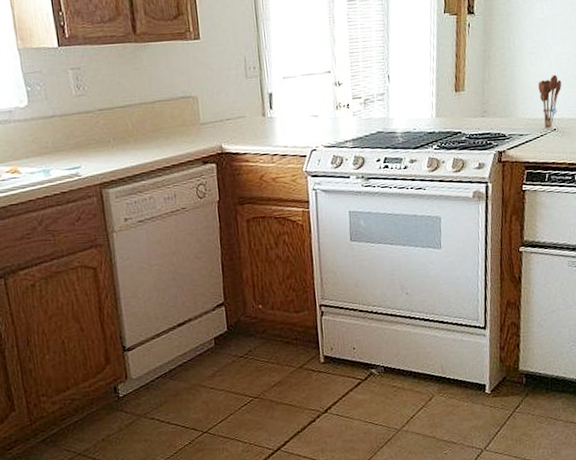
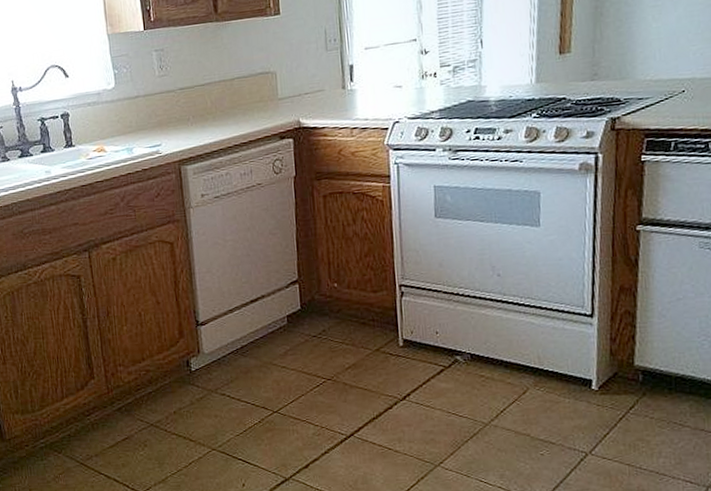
utensil holder: present [538,74,562,129] -> none [662,29,694,91]

